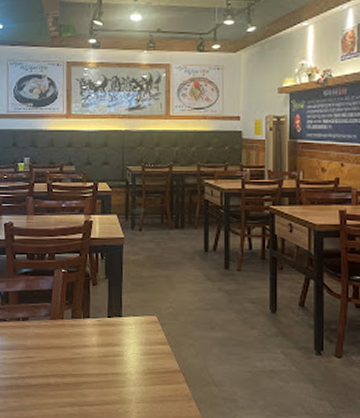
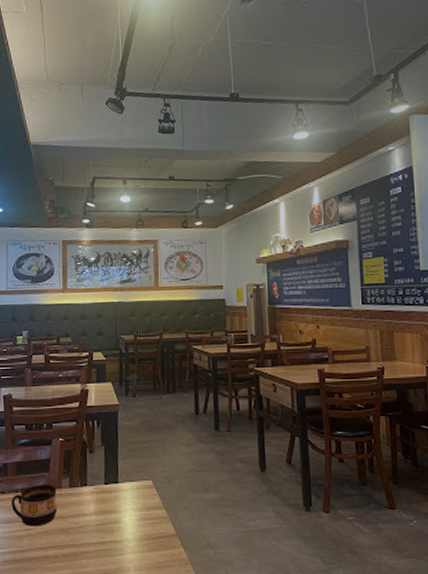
cup: none [12,314,59,355] -> present [11,485,58,526]

